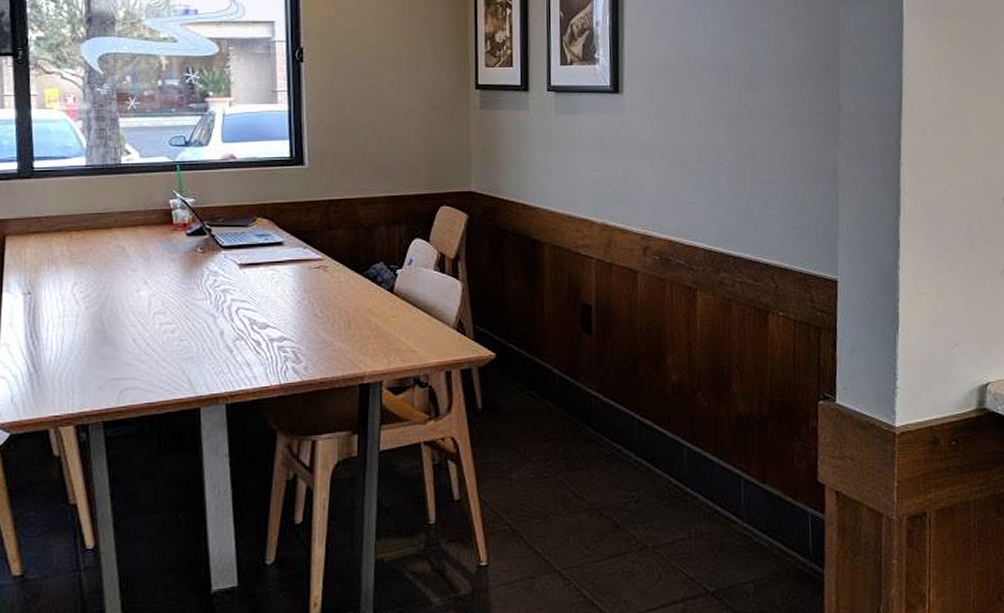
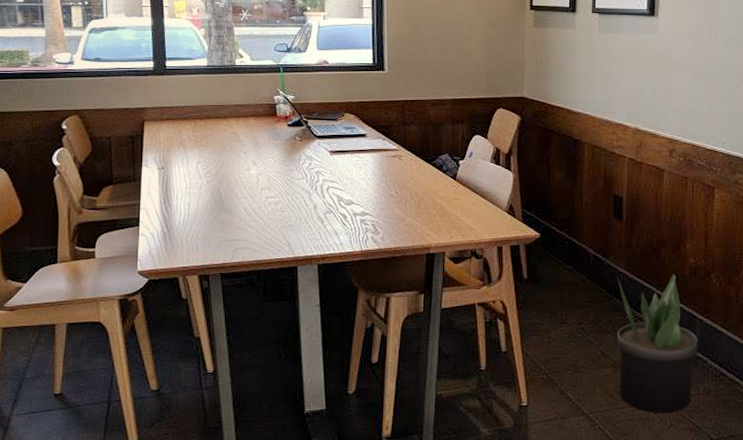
planter: none [589,394,686,565] -> present [616,273,698,414]

